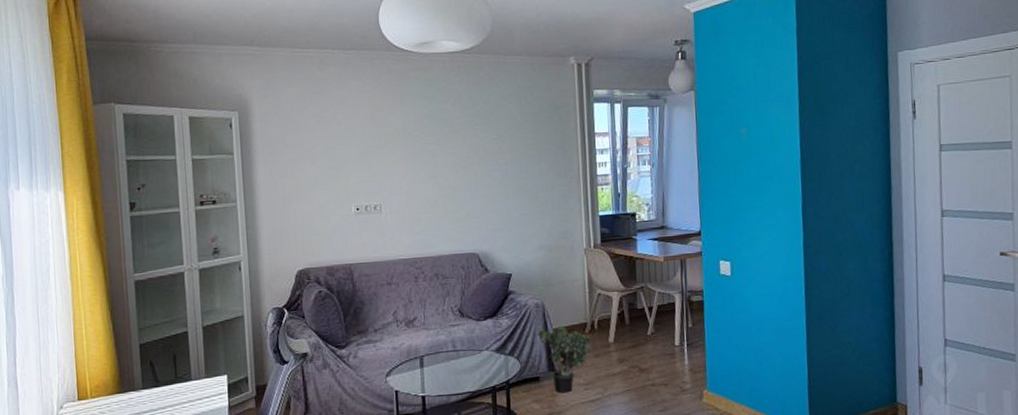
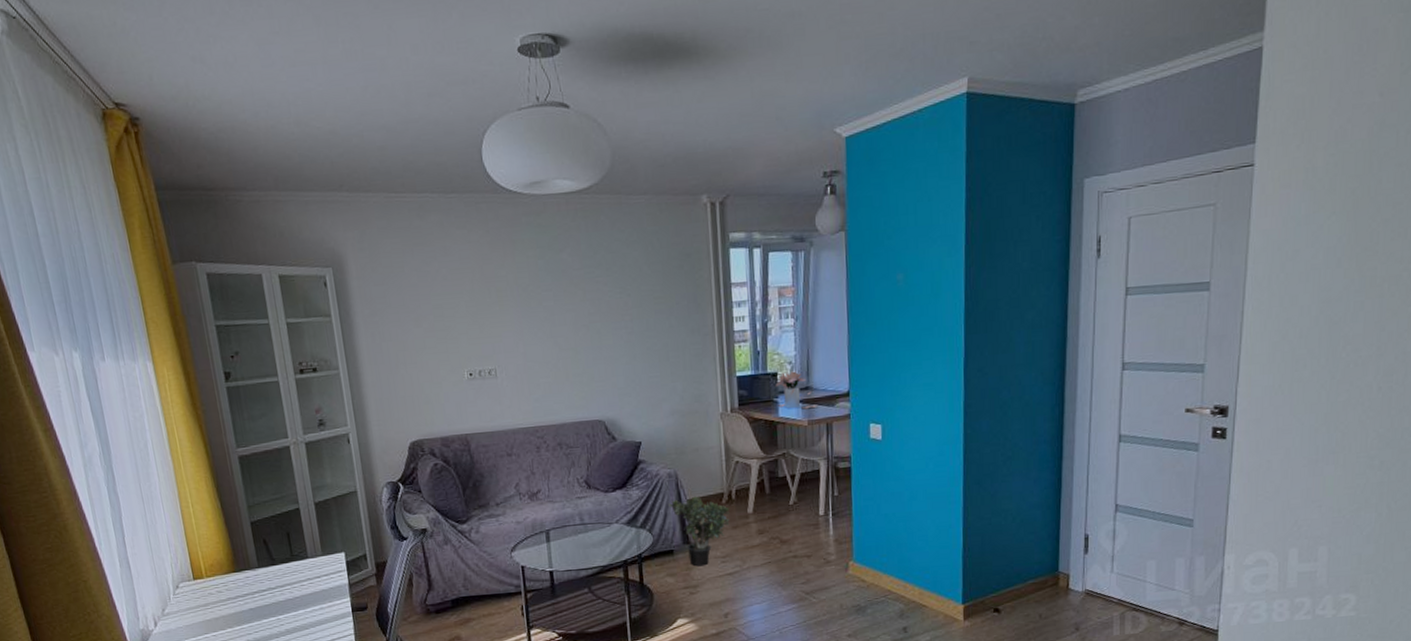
bouquet: none [634,210,672,247] -> present [775,370,818,410]

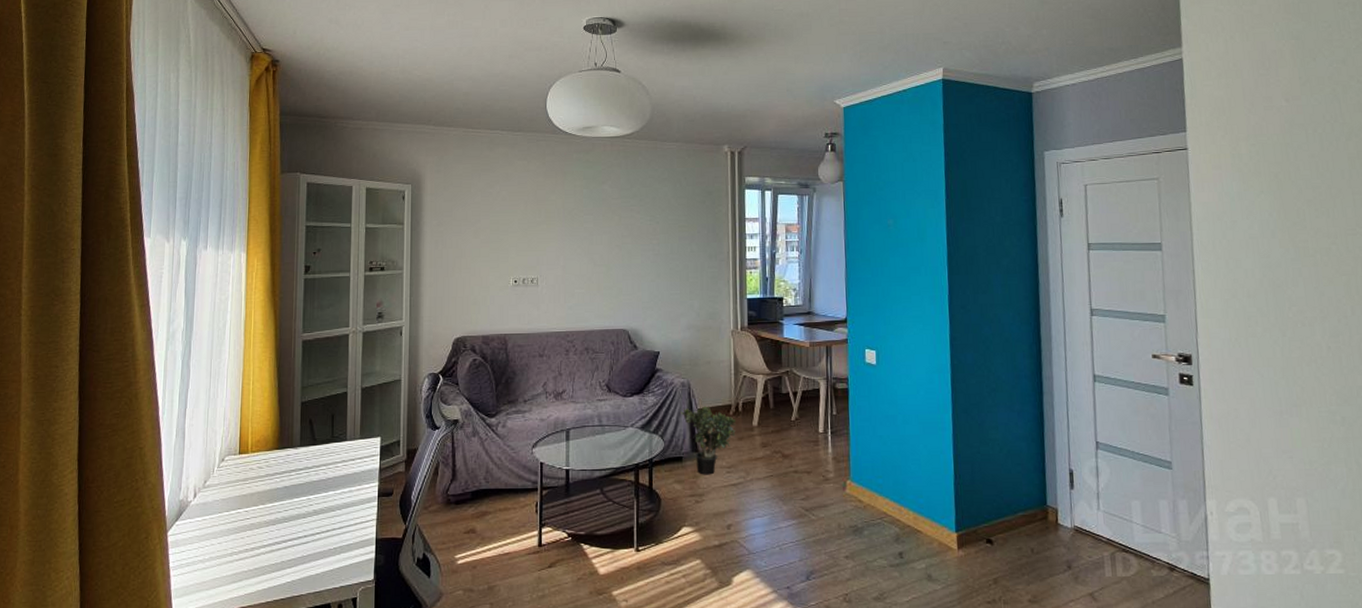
bouquet: present [775,370,818,410] -> none [781,296,818,332]

